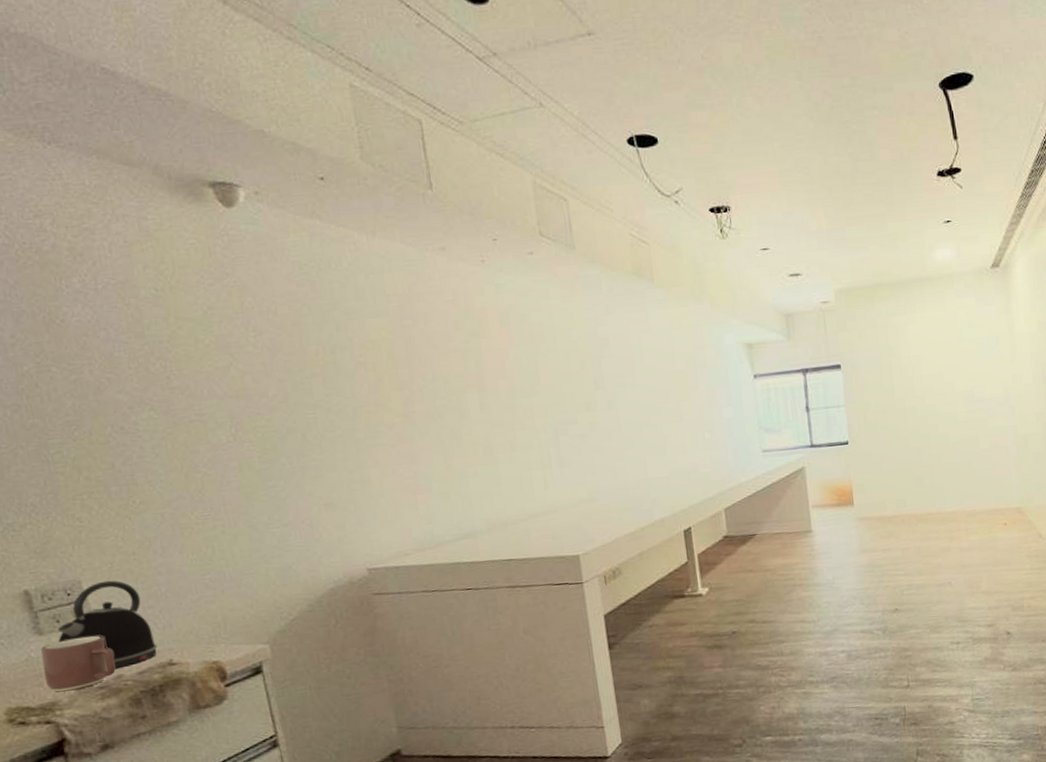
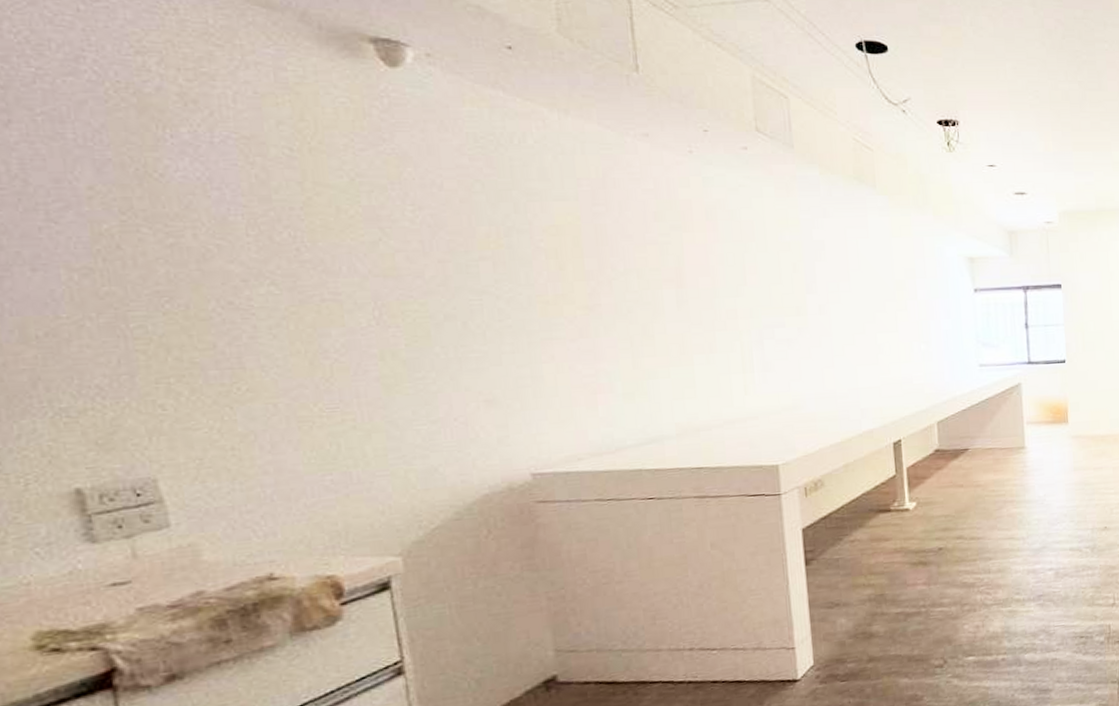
mug: present [40,635,116,692] -> none [91,543,196,612]
kettle: present [57,580,158,669] -> none [118,479,255,585]

